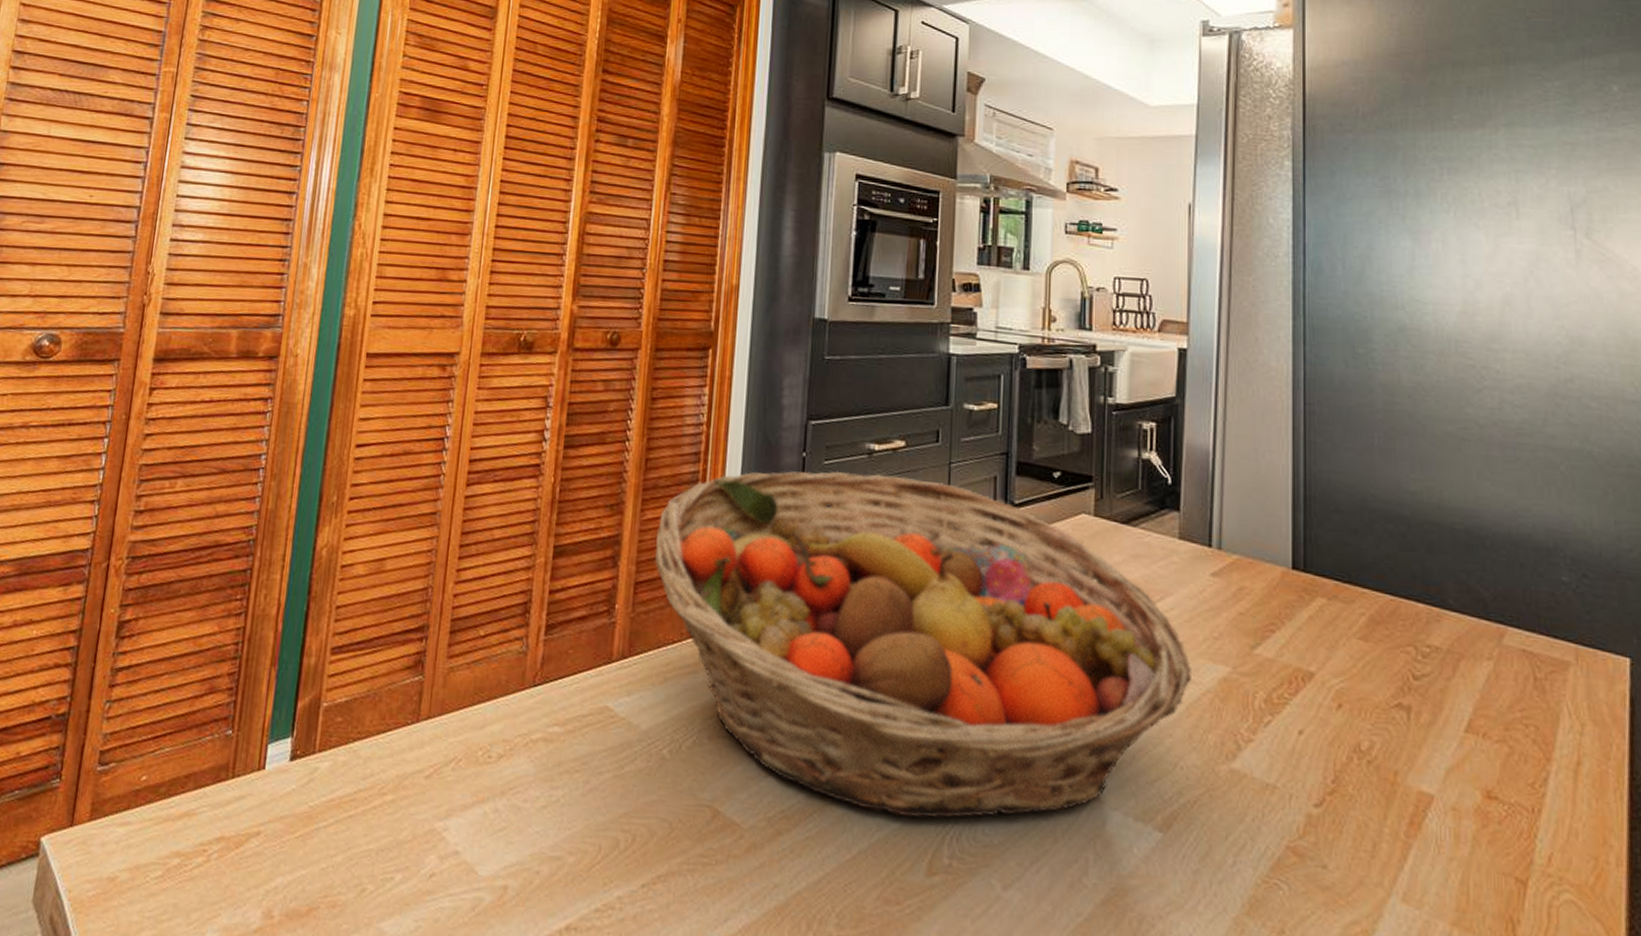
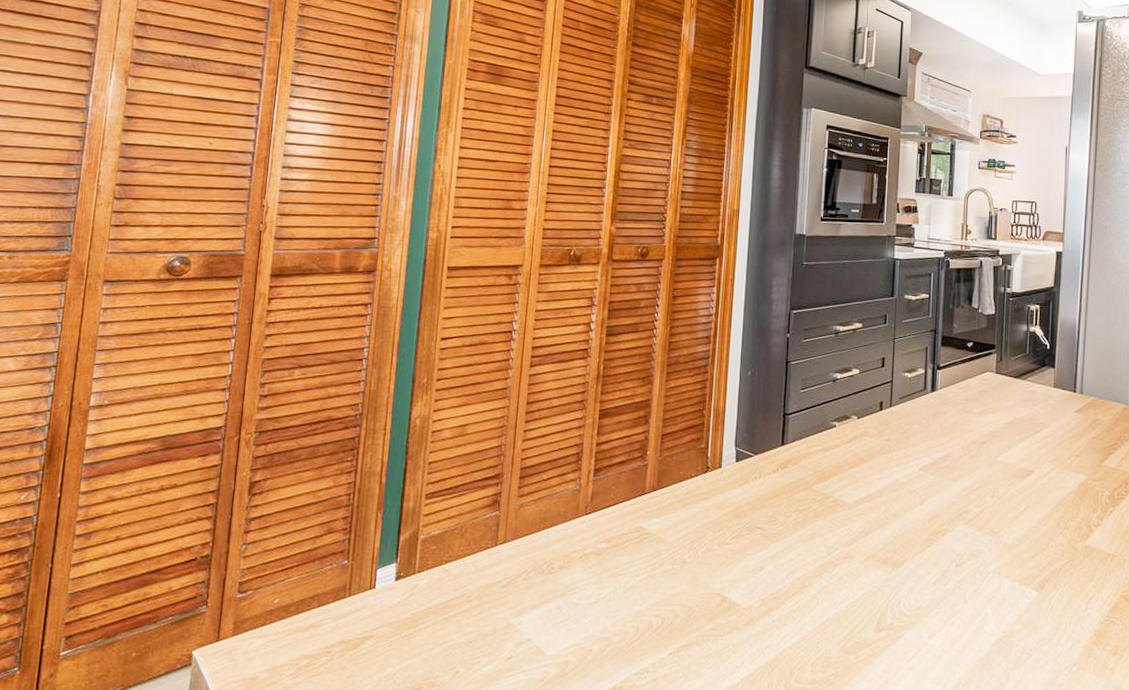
fruit basket: present [654,471,1191,819] -> none [676,347,1060,592]

